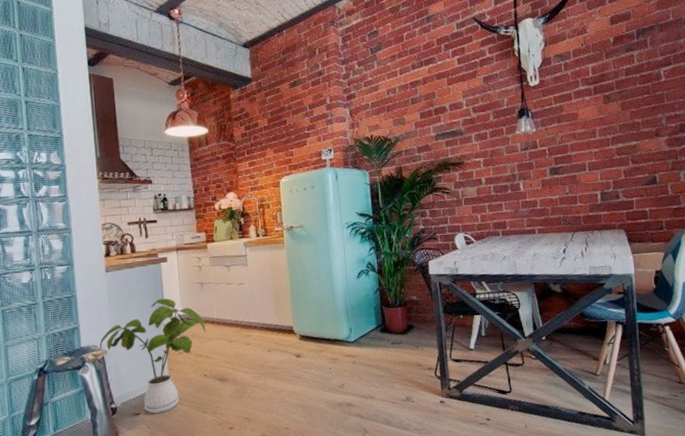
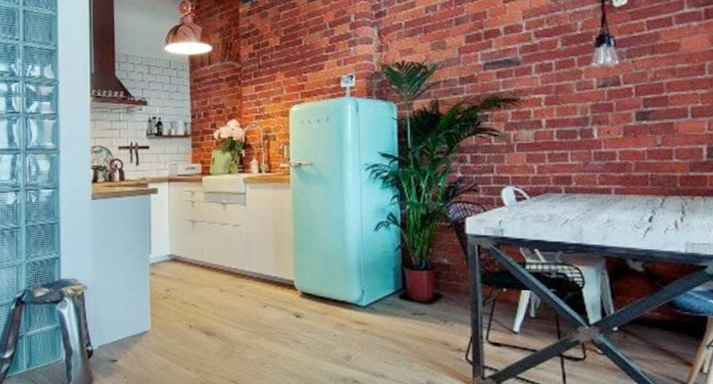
house plant: present [99,298,207,414] -> none [79,234,196,363]

